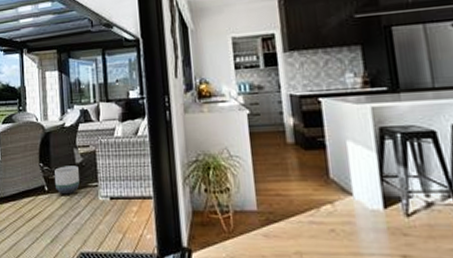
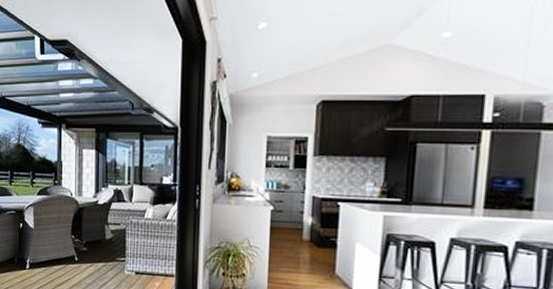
planter: present [54,165,80,195] -> none [84,240,108,267]

